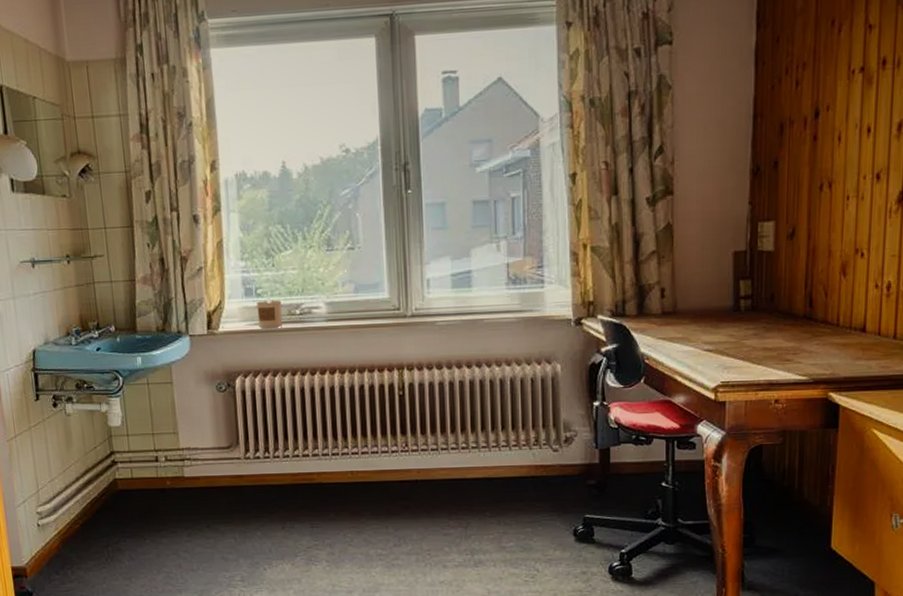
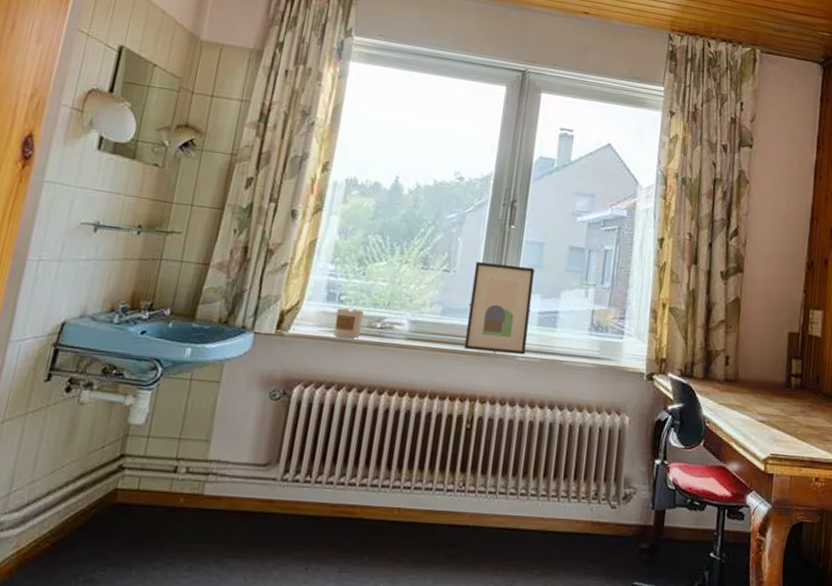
picture frame: none [379,230,444,322] -> present [464,262,536,355]

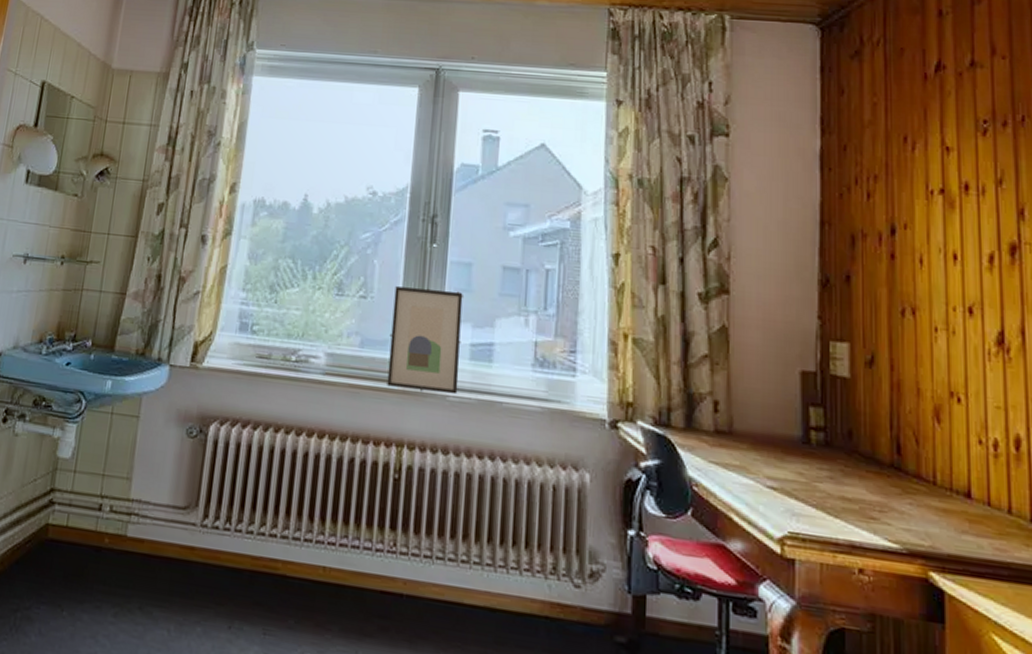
candle: present [333,305,364,339] -> none [247,336,278,373]

